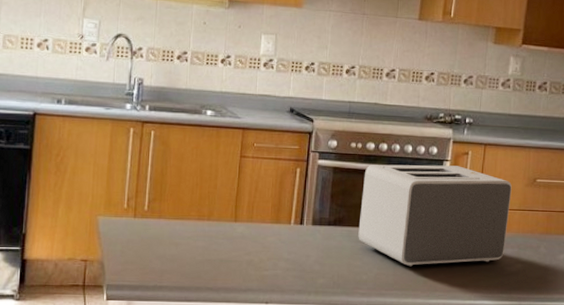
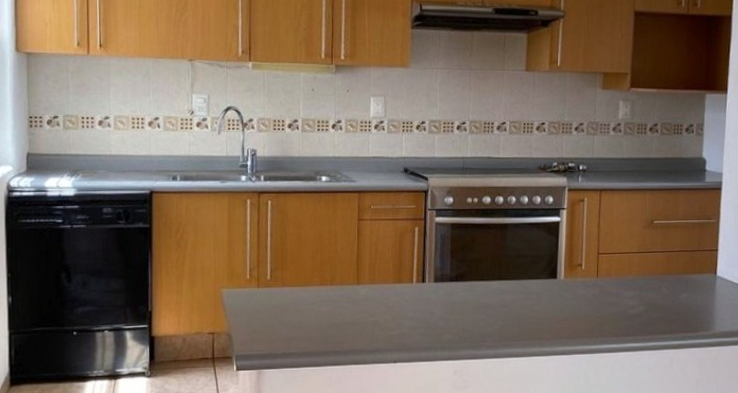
toaster: present [358,164,512,267] -> none [480,213,630,317]

